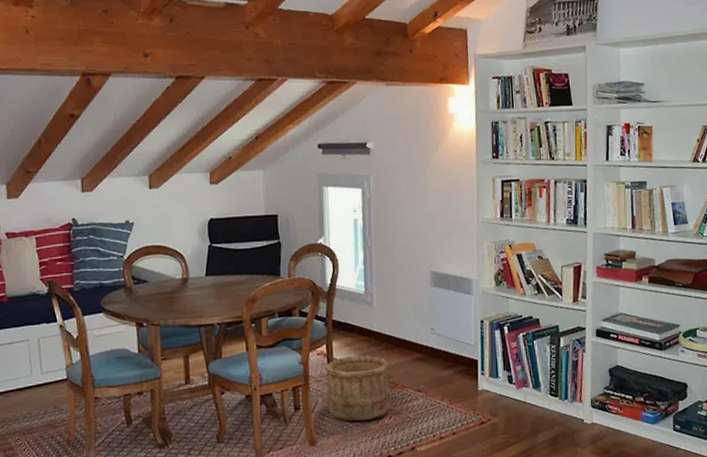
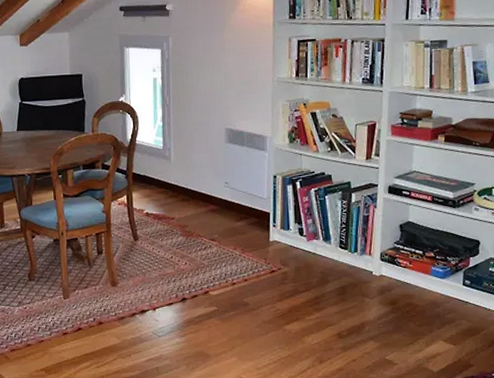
wooden bucket: present [324,355,390,421] -> none [125,206,186,265]

